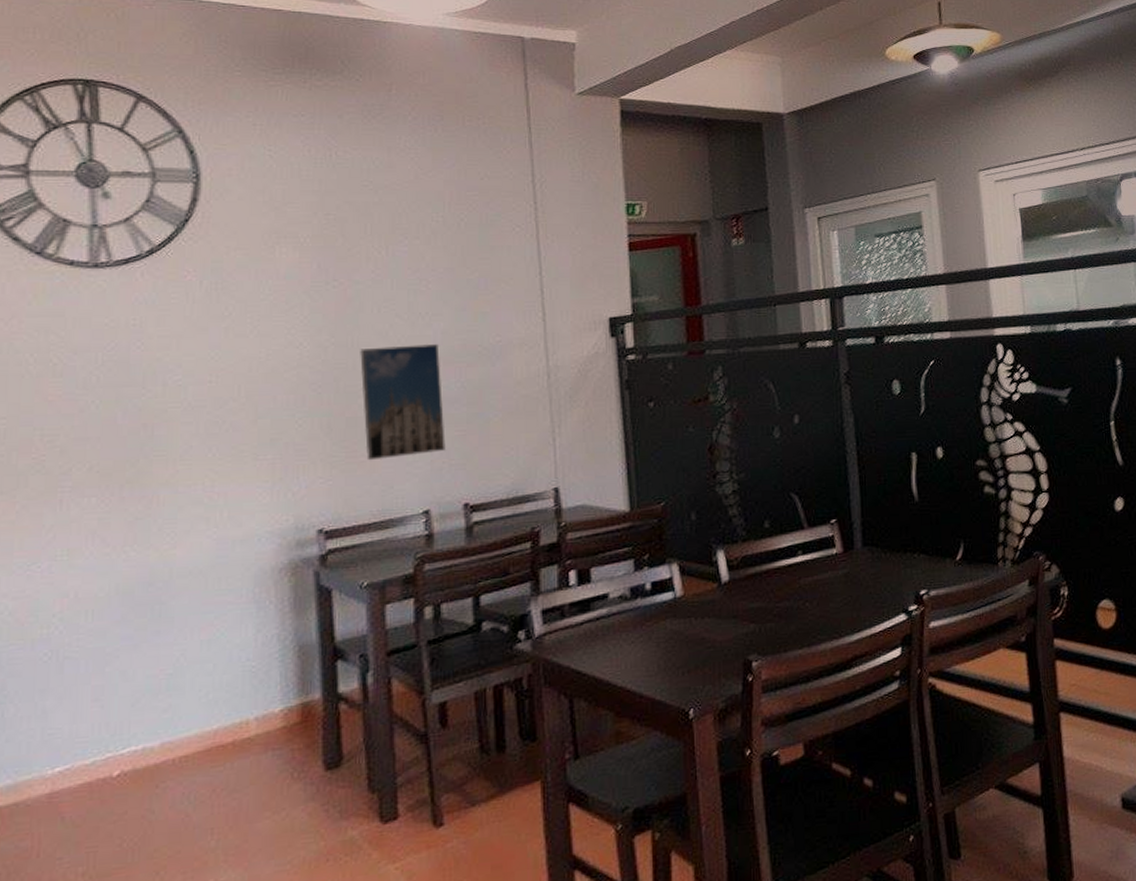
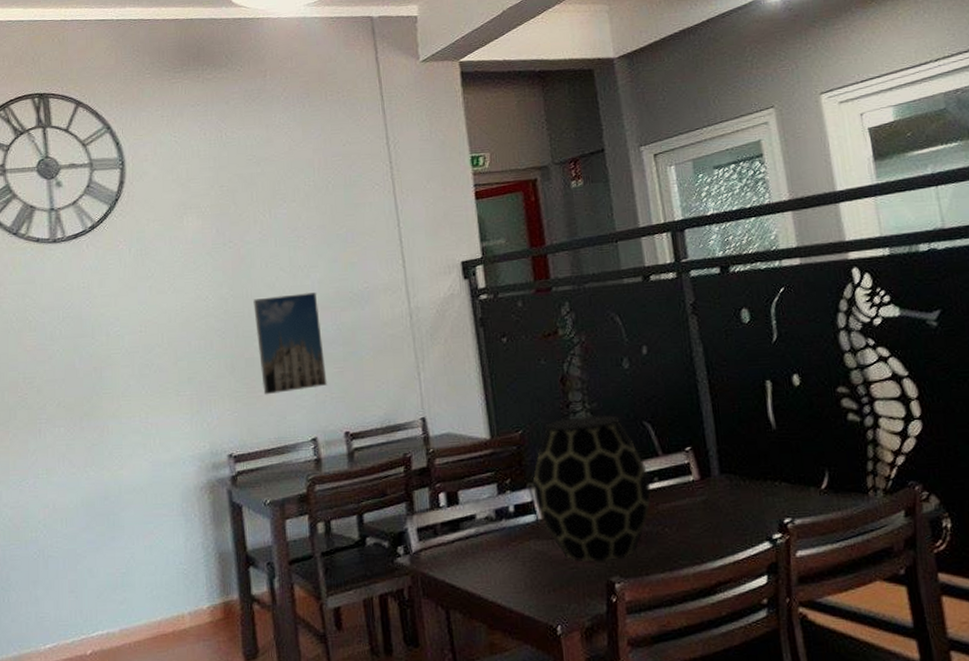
vase: none [672,485,794,641] -> present [532,414,651,562]

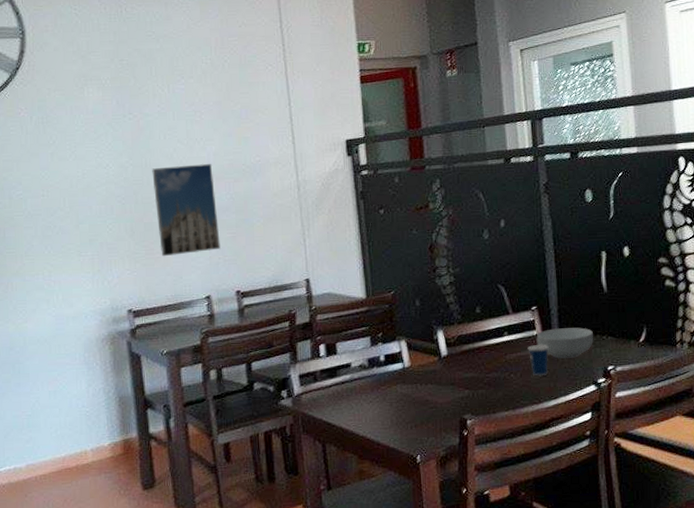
vase: present [532,414,651,562] -> none [401,278,501,403]
cup: none [683,475,710,531] -> present [528,330,549,376]
cereal bowl: none [694,471,763,509] -> present [537,327,593,359]

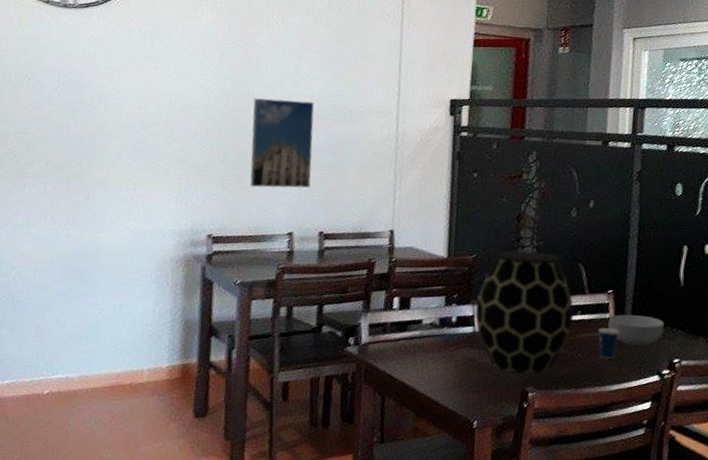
vase: none [401,278,501,403] -> present [474,250,574,374]

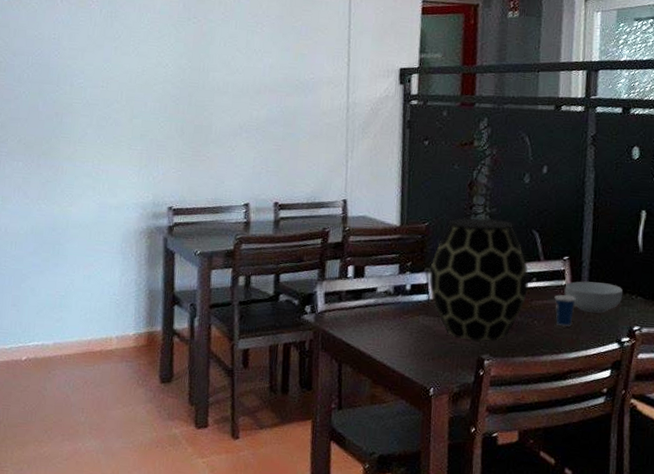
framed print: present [249,98,315,188] -> none [206,73,267,160]

